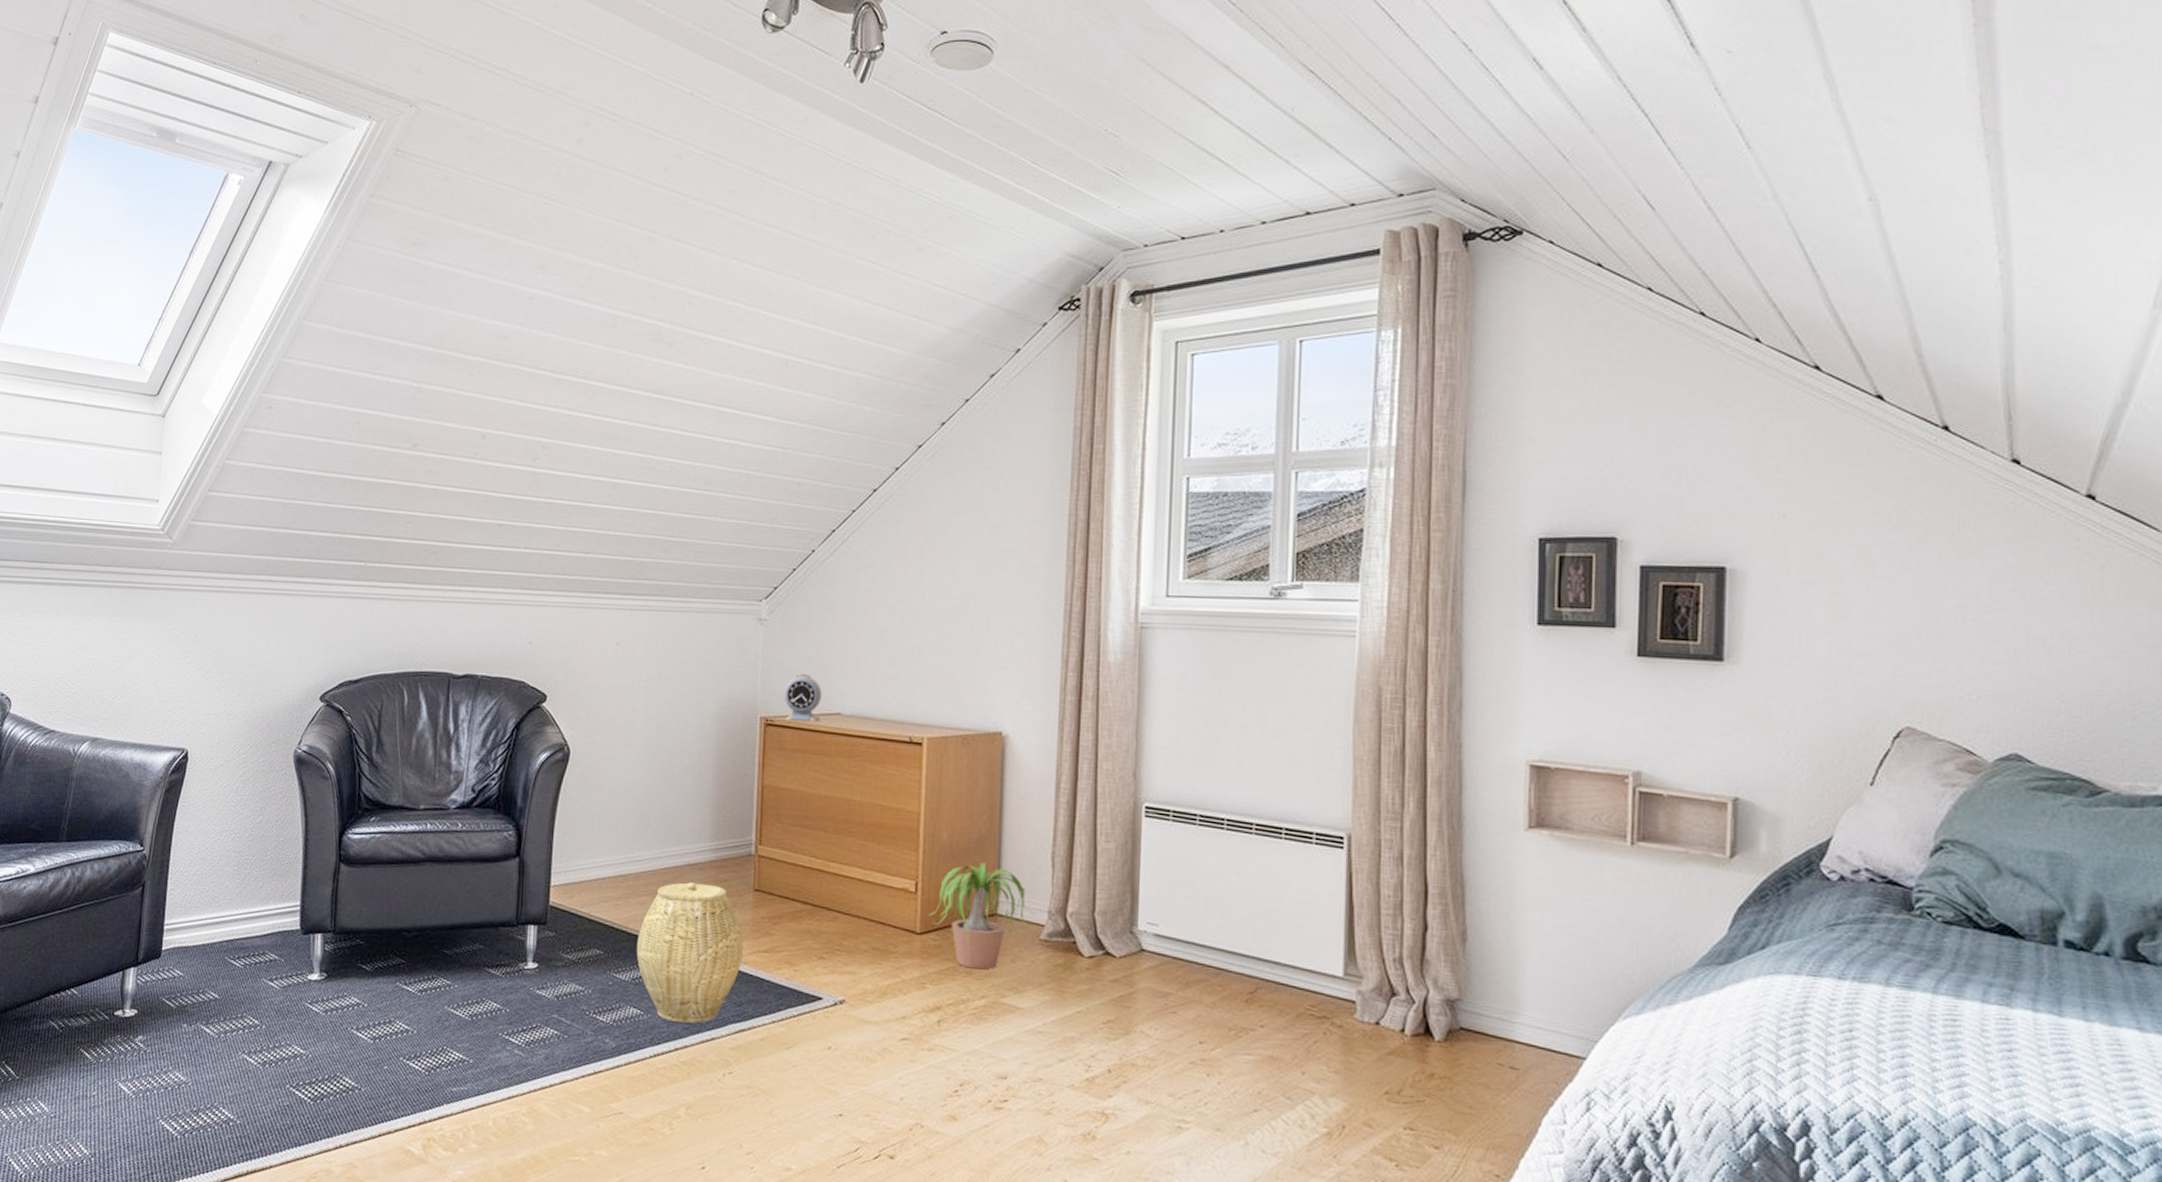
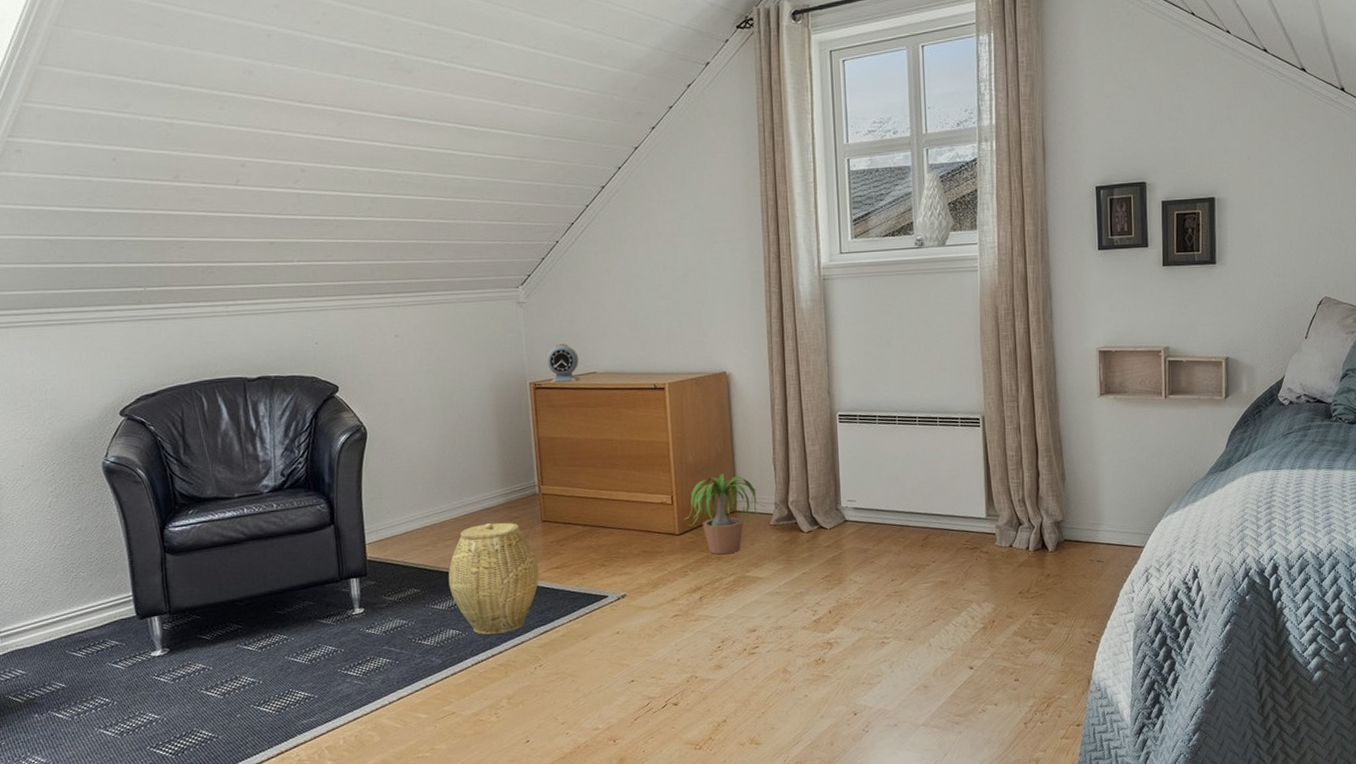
vase: none [1273,503,1326,599] -> present [916,173,953,247]

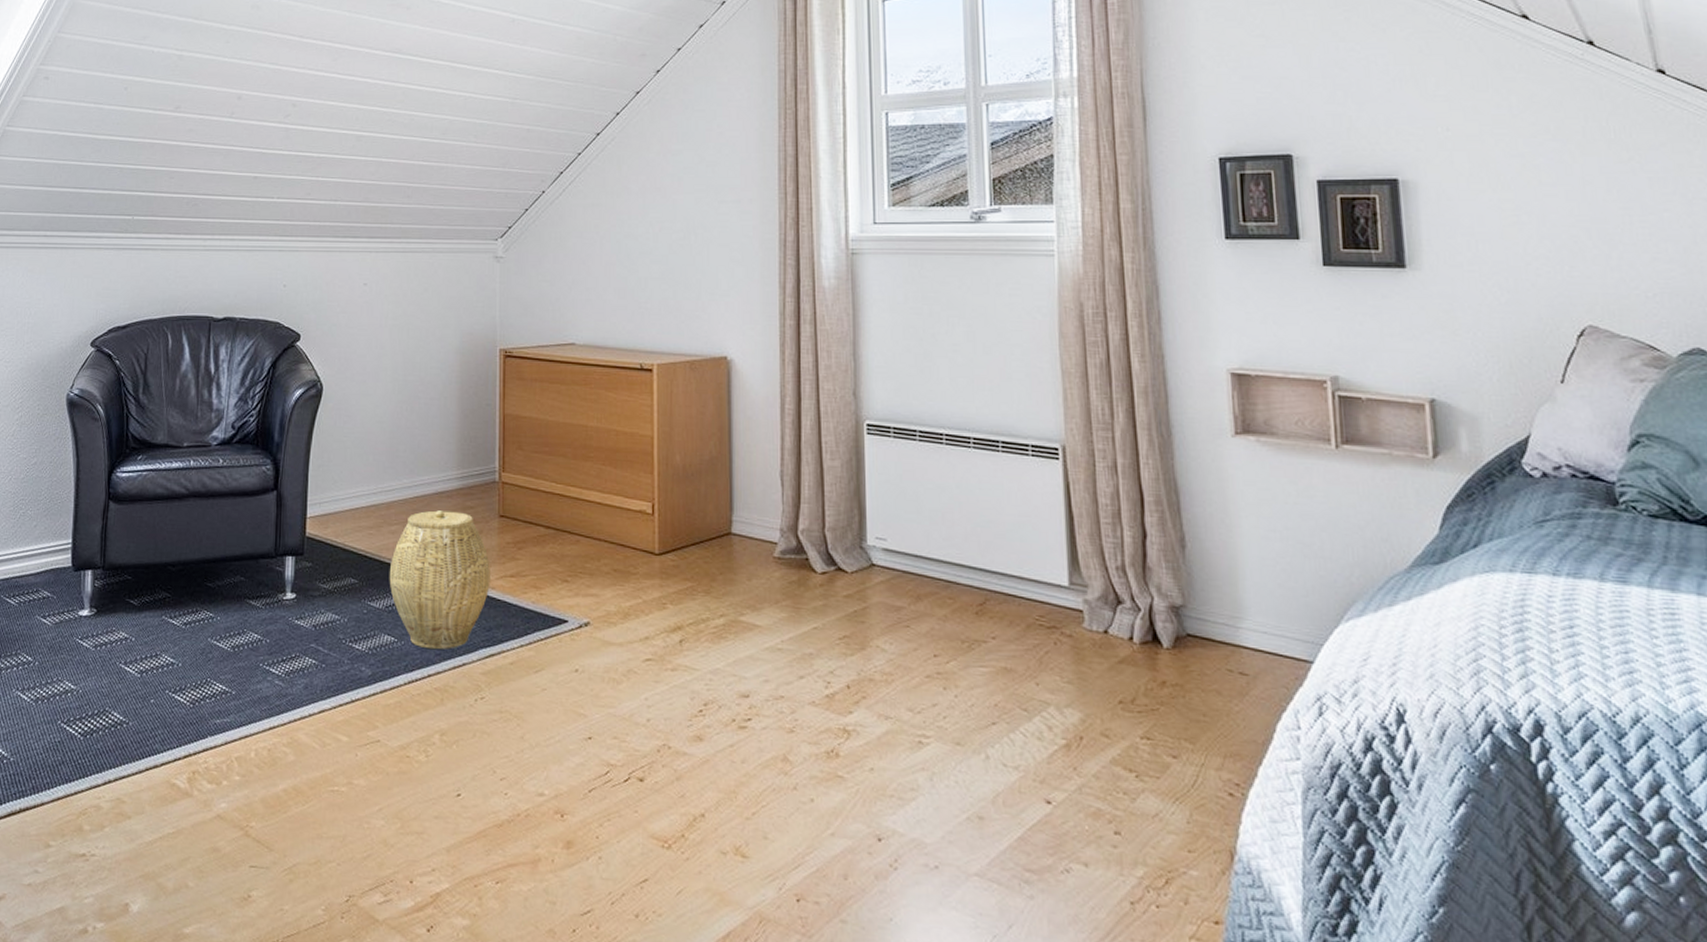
alarm clock: present [546,344,579,384] -> none [521,307,556,353]
potted plant: present [684,473,765,555] -> none [666,482,768,589]
vase: present [916,173,953,247] -> none [971,132,1021,222]

